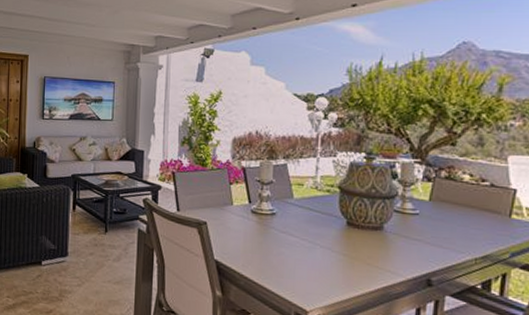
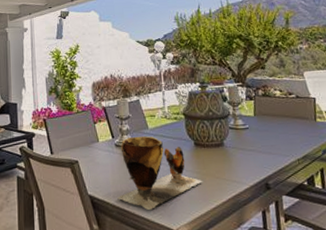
clay pot: none [247,204,350,286] -> present [117,135,203,210]

